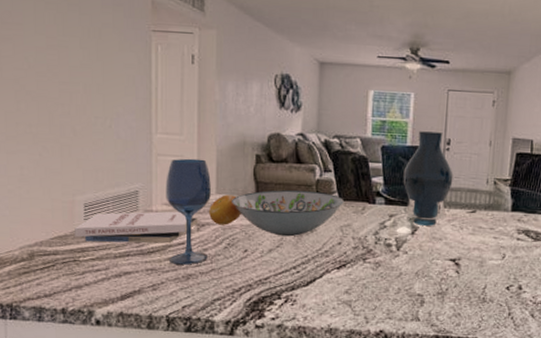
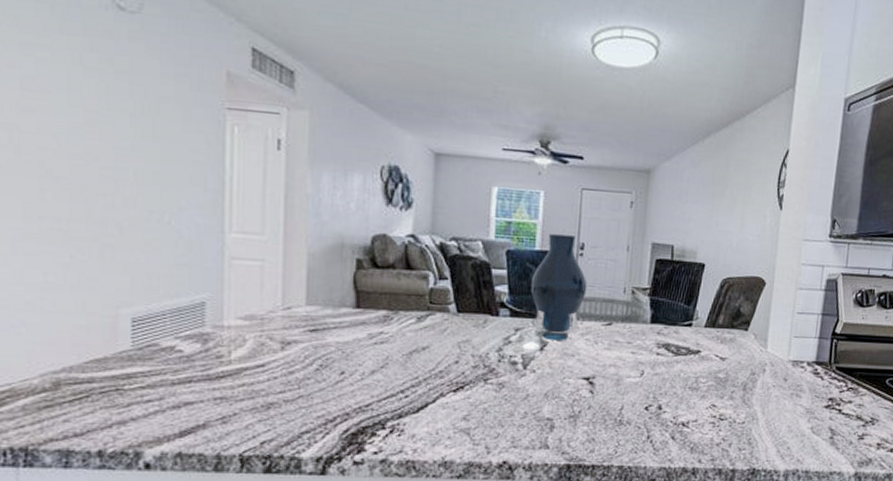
books: present [74,211,197,243] -> none [118,326,282,366]
wineglass: present [166,158,211,265] -> none [241,263,300,392]
fruit: present [209,194,241,225] -> none [297,306,337,343]
decorative bowl: present [232,190,344,237] -> none [326,300,462,355]

